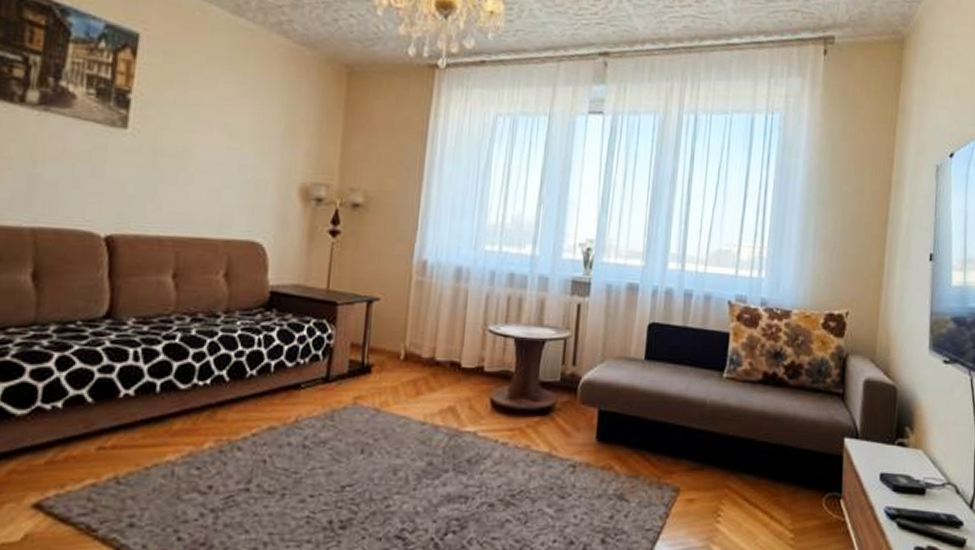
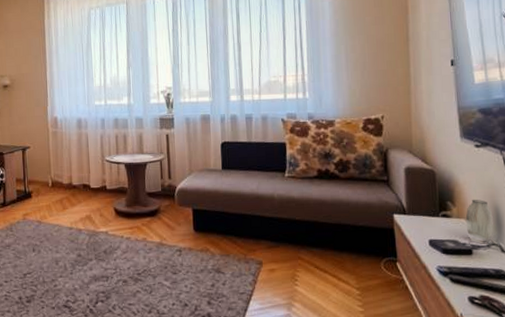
vase: none [922,426,952,484] -> present [465,199,493,245]

